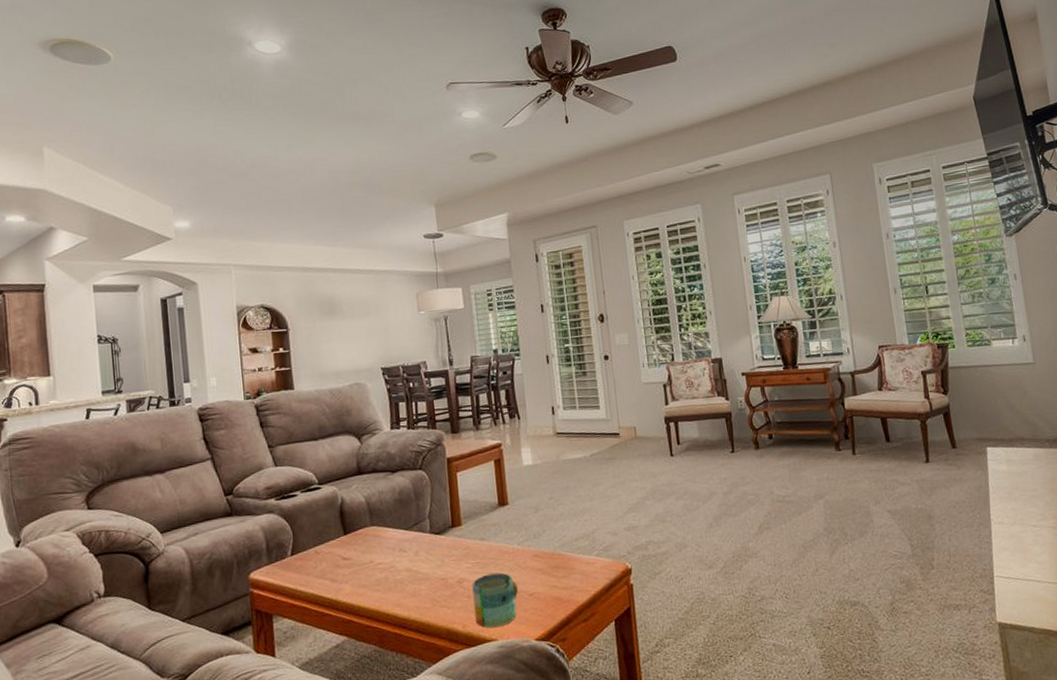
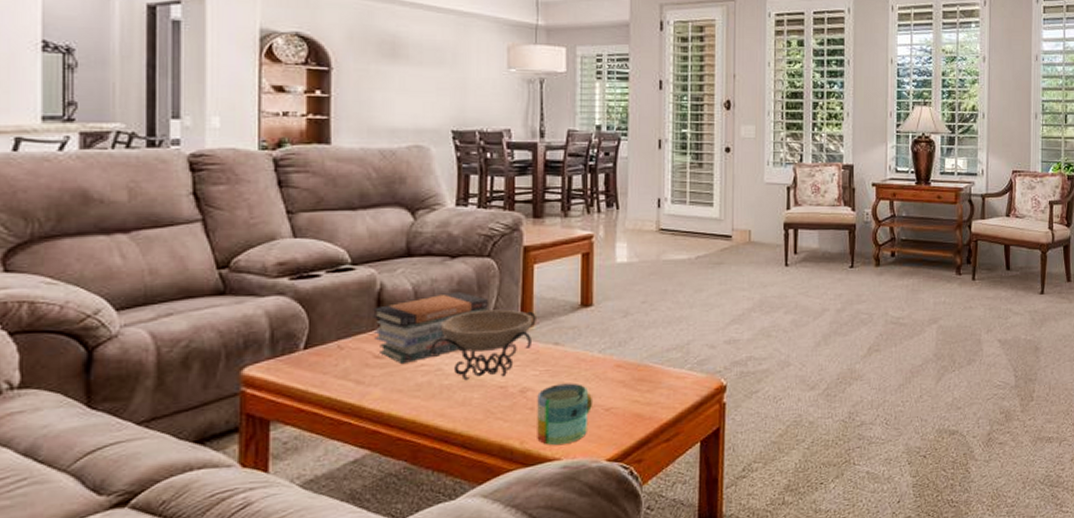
book stack: none [338,500,425,564] -> present [373,291,488,365]
decorative bowl: none [383,512,464,575] -> present [429,309,536,381]

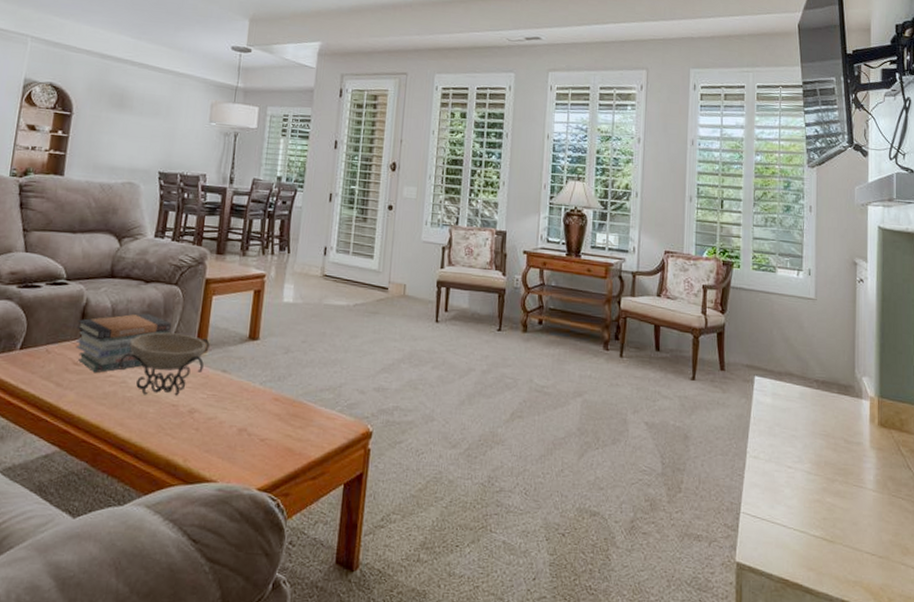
mug: present [537,383,593,446] -> none [198,409,251,468]

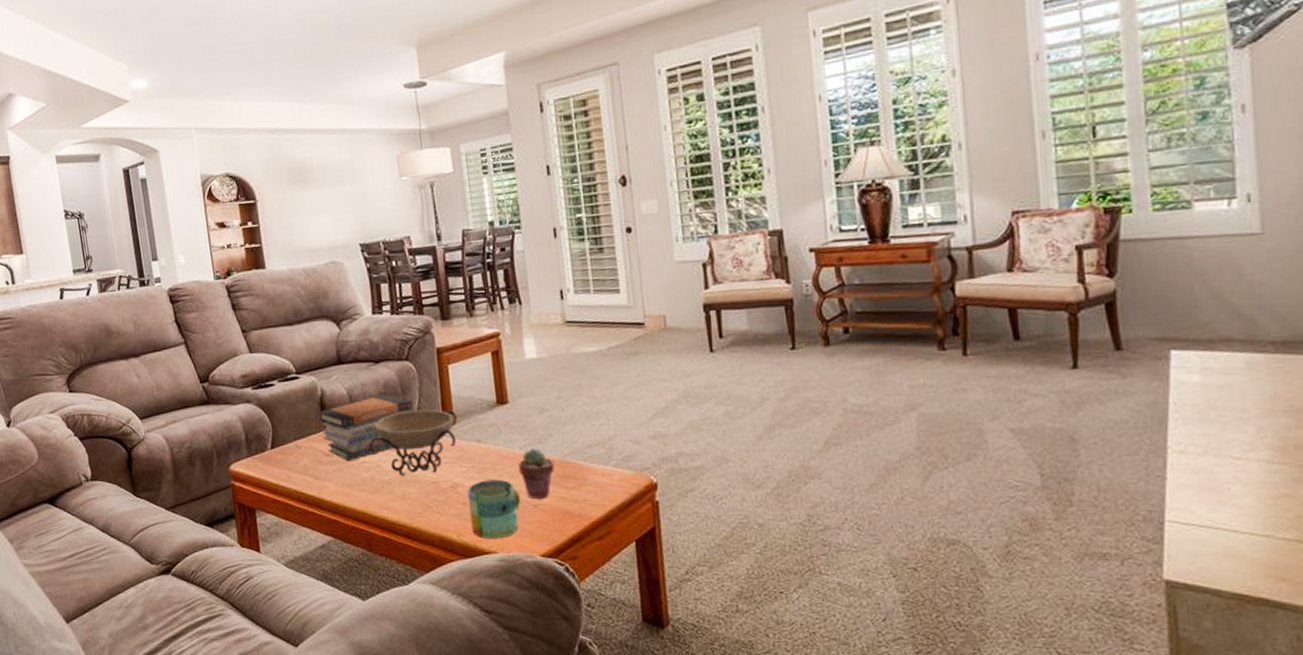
mug: none [198,409,251,468] -> present [467,479,521,540]
potted succulent: none [255,384,288,434] -> present [518,448,555,499]

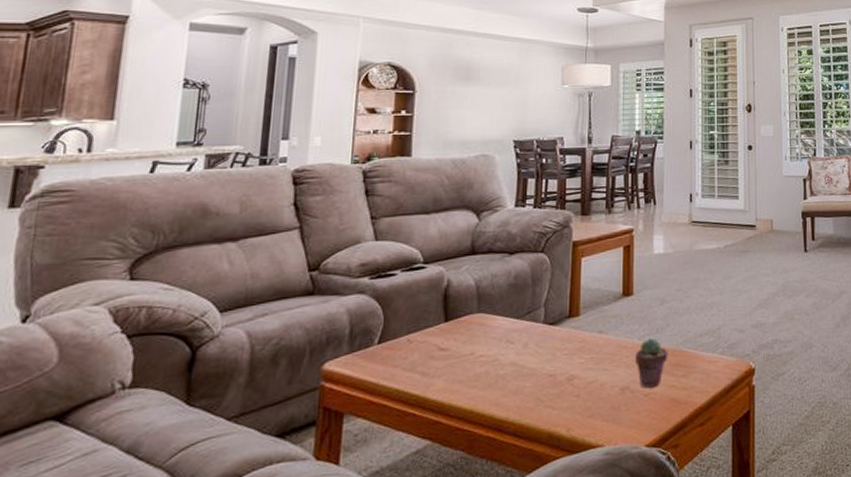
book stack: present [318,394,413,462] -> none [439,285,541,356]
decorative bowl: present [368,409,458,477] -> none [488,300,583,370]
mug: present [467,479,521,540] -> none [582,369,634,432]

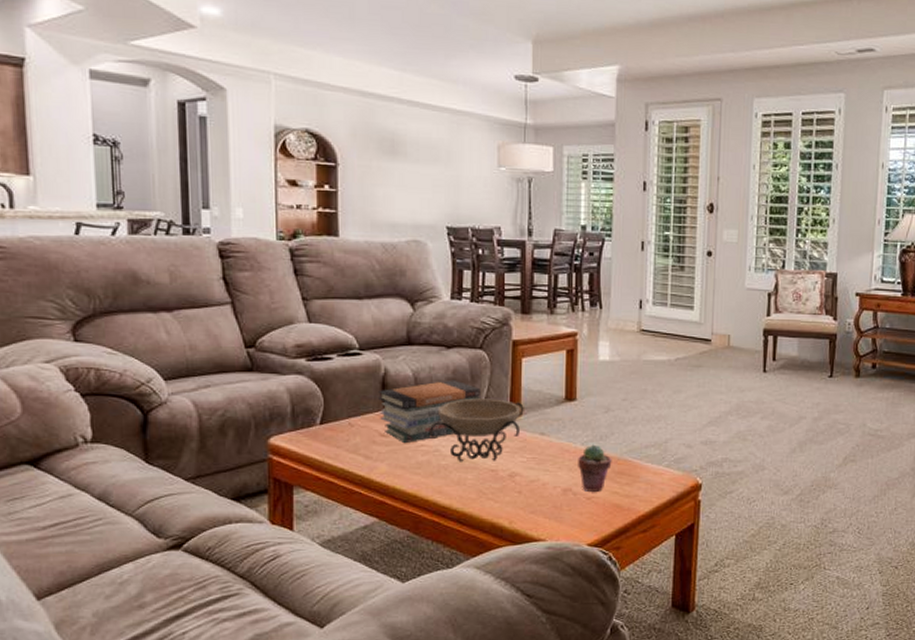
book stack: none [439,285,541,356] -> present [378,380,480,444]
decorative bowl: none [488,300,583,370] -> present [428,398,524,462]

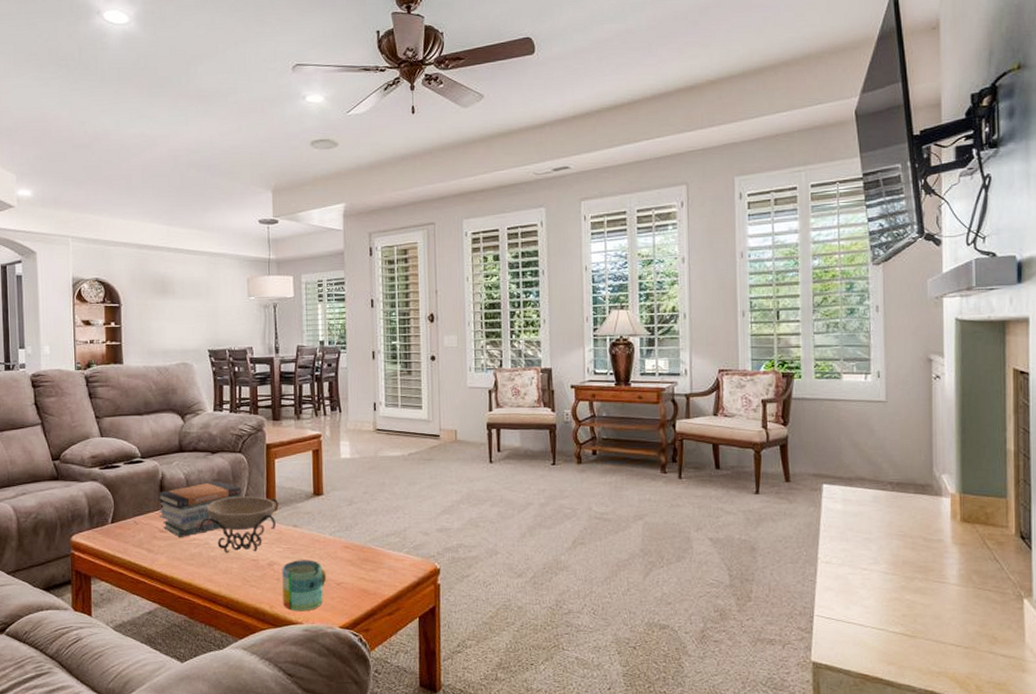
mug: none [524,471,576,528] -> present [282,559,327,612]
potted succulent: present [578,444,612,492] -> none [327,534,357,578]

